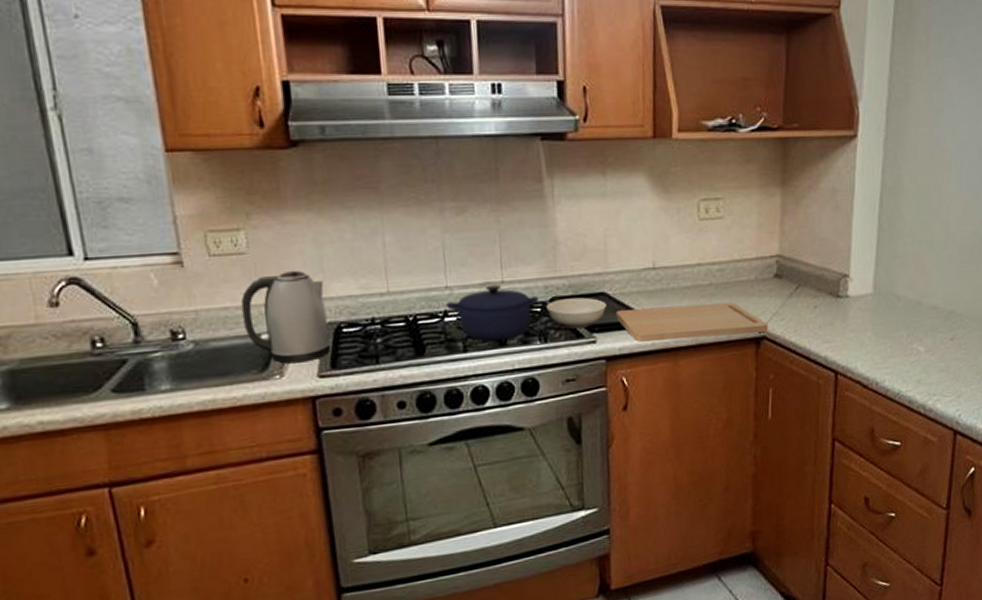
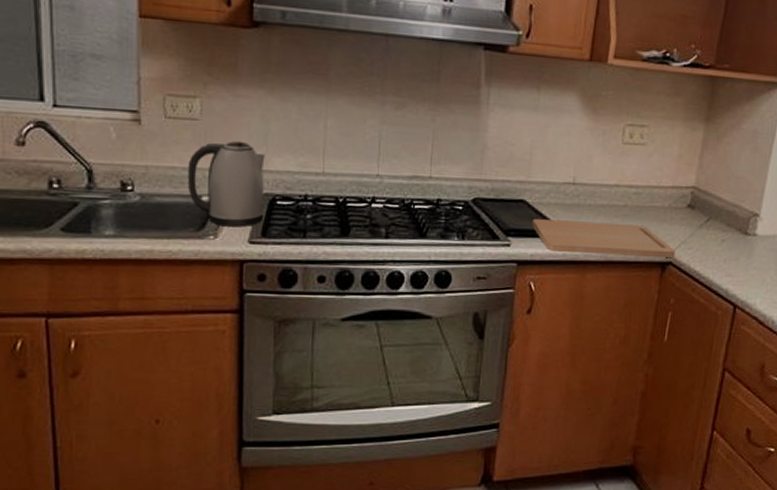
cooking pot: present [446,284,539,342] -> none [375,178,462,233]
bowl: present [546,297,606,329] -> none [467,201,524,232]

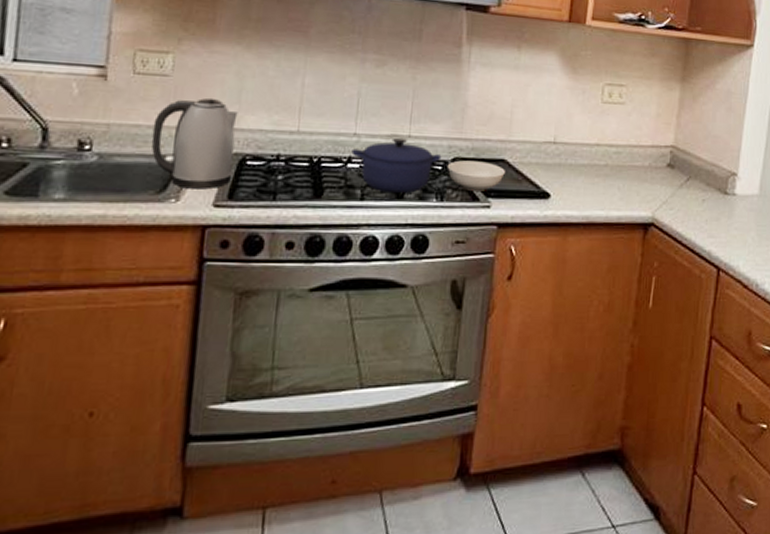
cooking pot: none [375,178,462,233] -> present [351,137,442,194]
bowl: none [467,201,524,232] -> present [447,160,505,193]
cutting board: present [532,219,675,259] -> none [512,179,657,220]

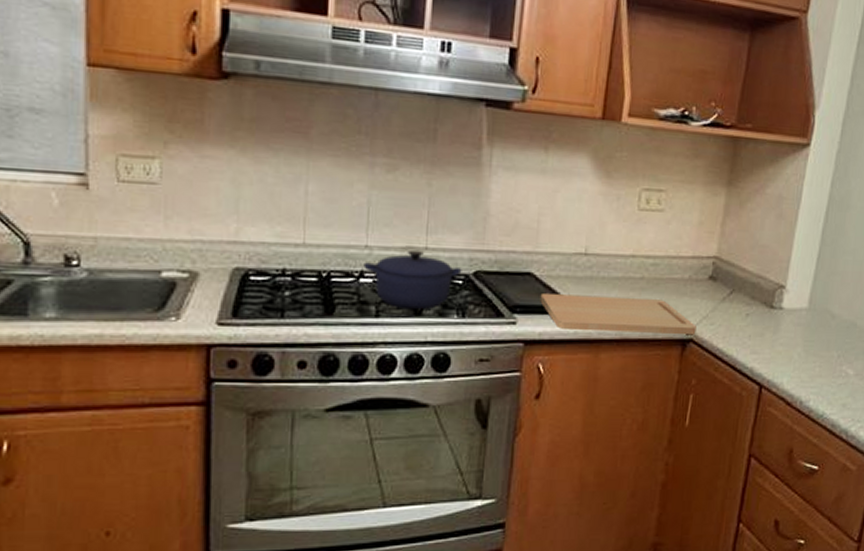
kettle: present [151,97,238,189] -> none [144,207,237,307]
bowl: present [447,160,505,193] -> none [468,274,532,308]
cutting board: none [512,179,657,220] -> present [540,294,696,336]

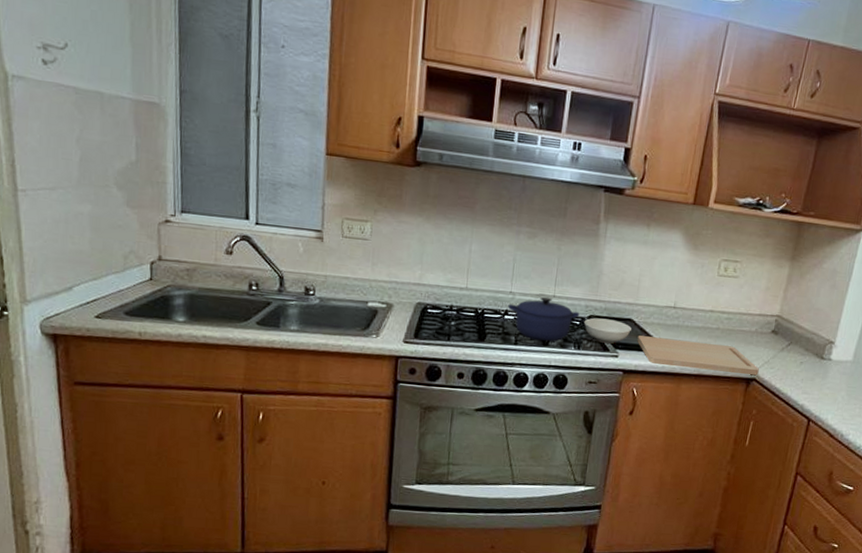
bowl: none [468,274,532,308] -> present [584,318,631,344]

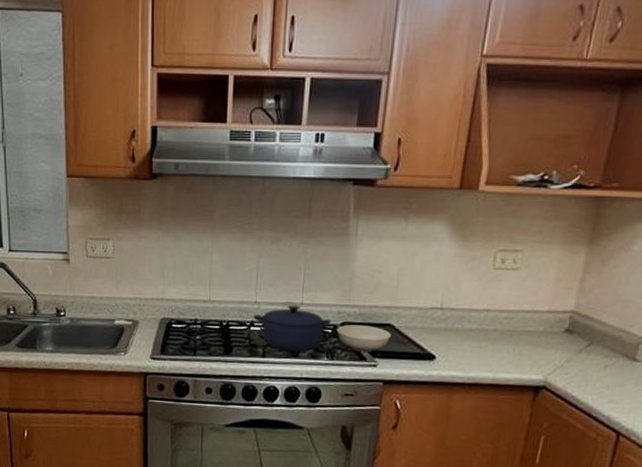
cutting board: present [637,335,759,376] -> none [398,342,550,383]

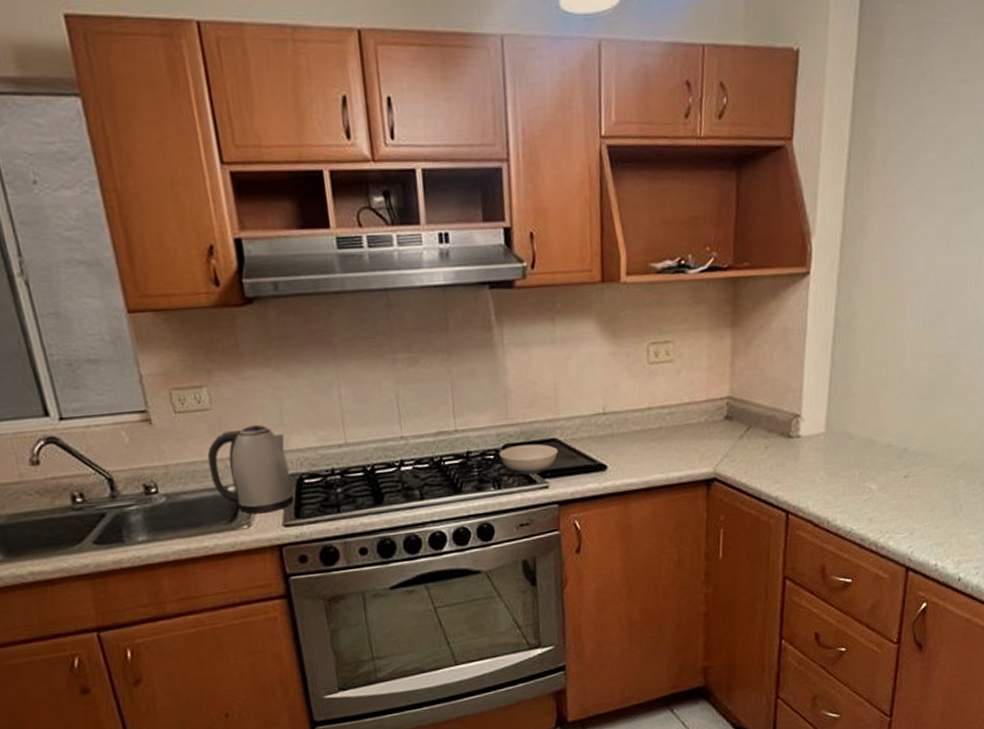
kettle: none [104,274,163,346] -> present [207,424,294,514]
cooking pot: present [253,304,331,353] -> none [402,433,492,490]

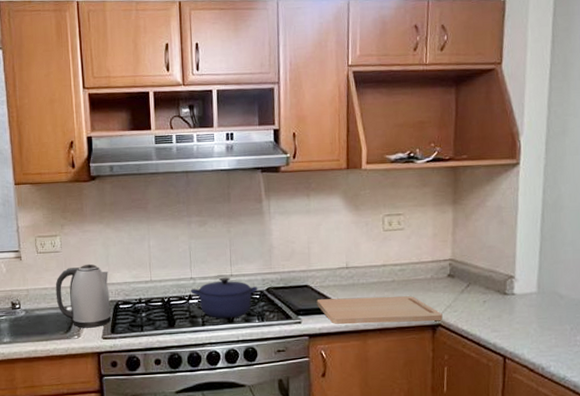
cooking pot: none [402,433,492,490] -> present [191,277,258,319]
bowl: present [499,444,558,475] -> none [263,288,309,313]
cutting board: none [567,445,719,487] -> present [316,296,443,325]

